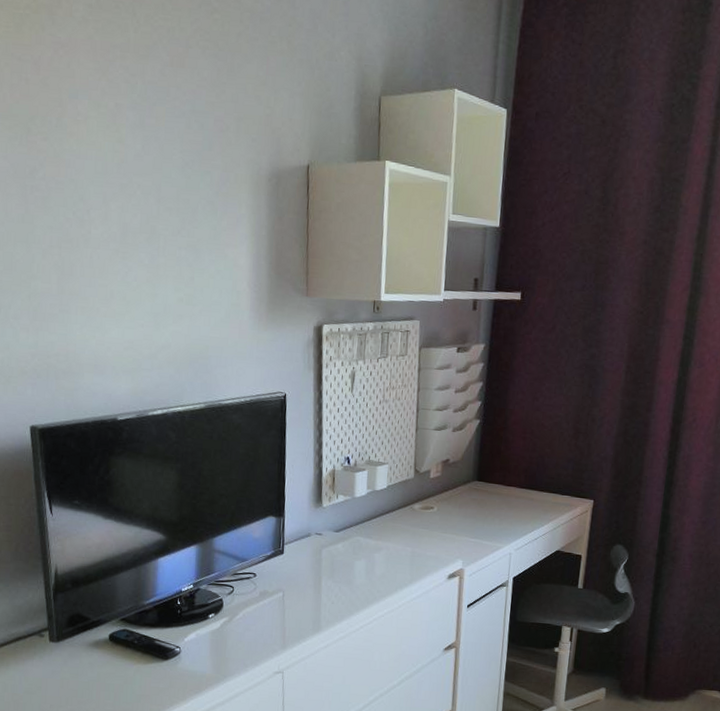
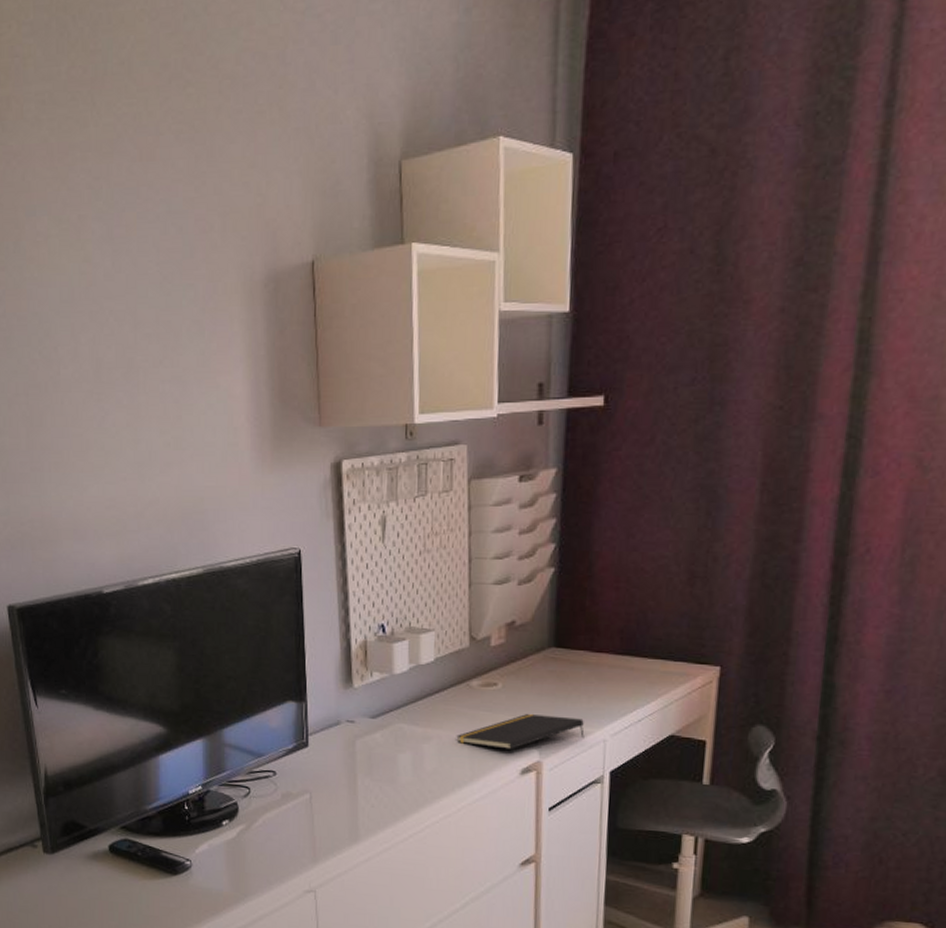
notepad: none [400,531,496,559] -> present [456,713,585,750]

